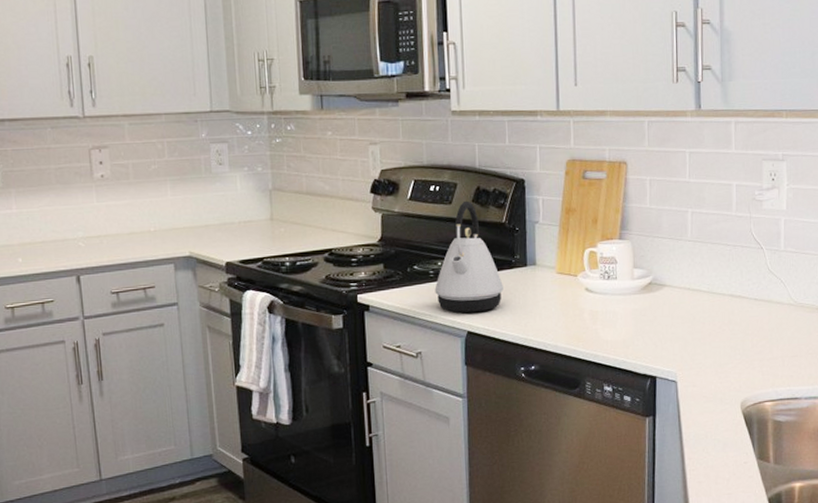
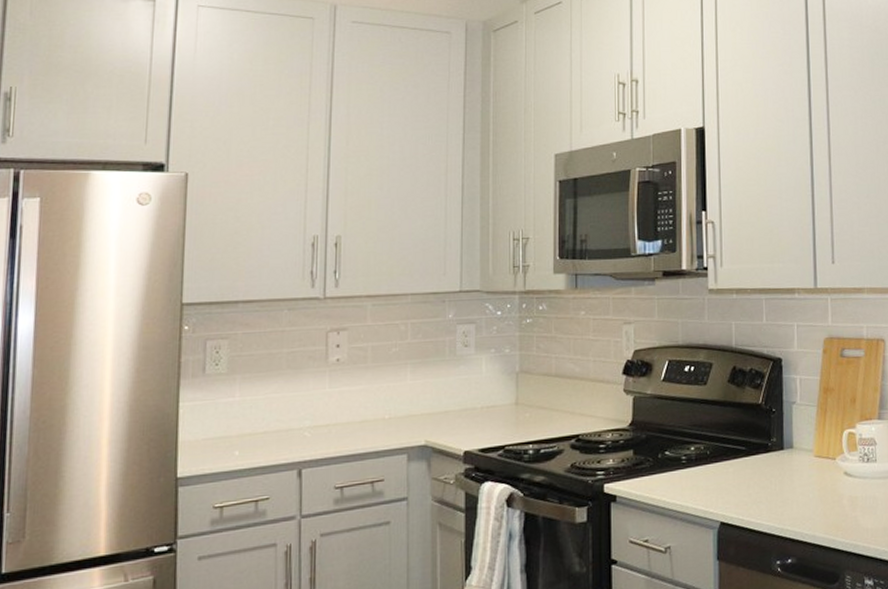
kettle: present [434,201,503,313] -> none [686,382,759,502]

